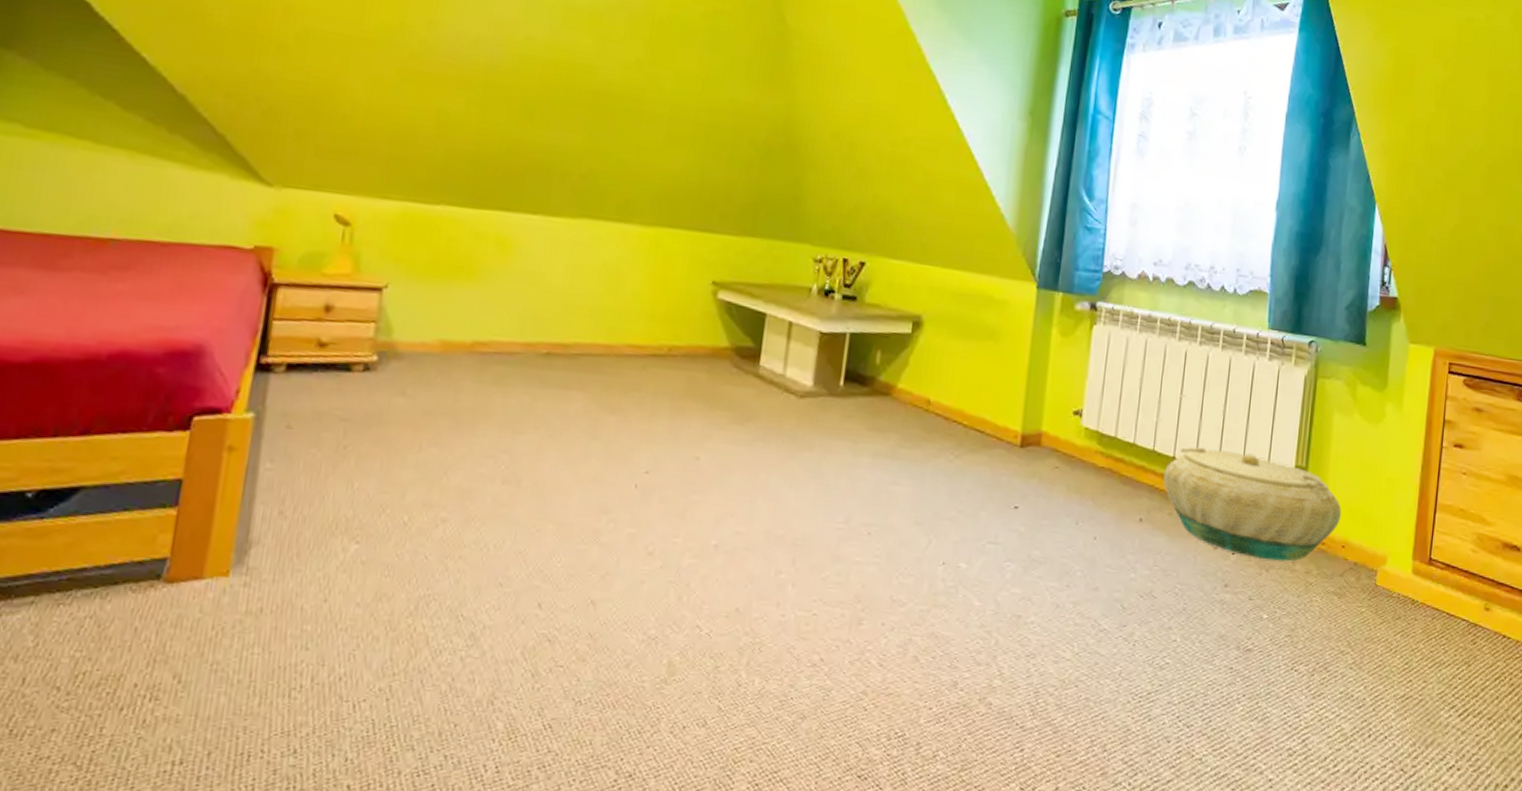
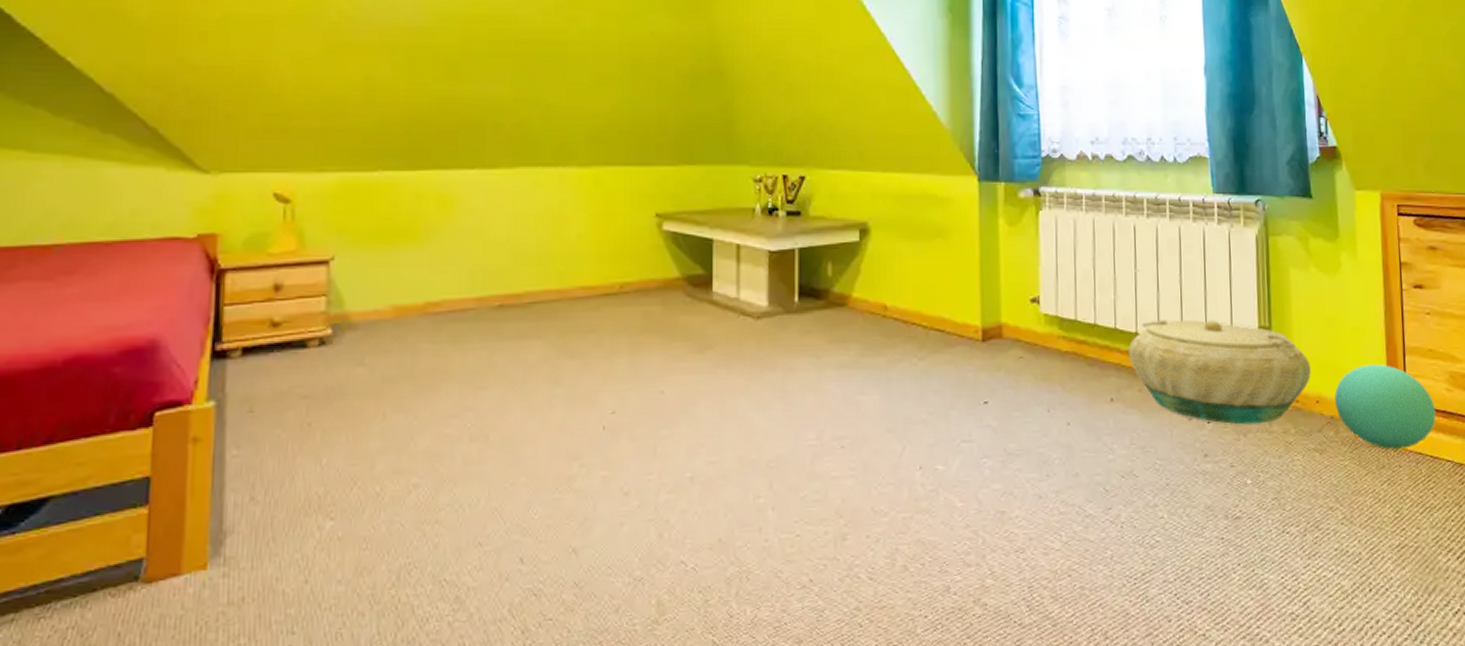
ball: none [1360,516,1459,603] -> present [1334,364,1436,449]

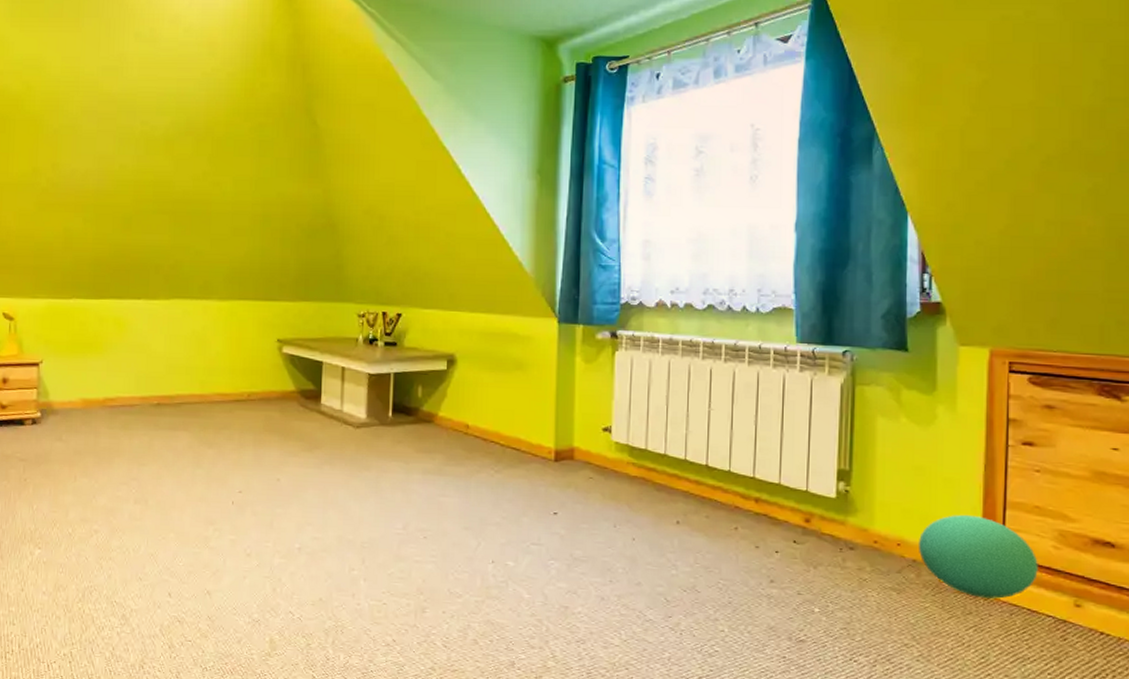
basket: present [1128,319,1311,425] -> none [697,455,893,559]

